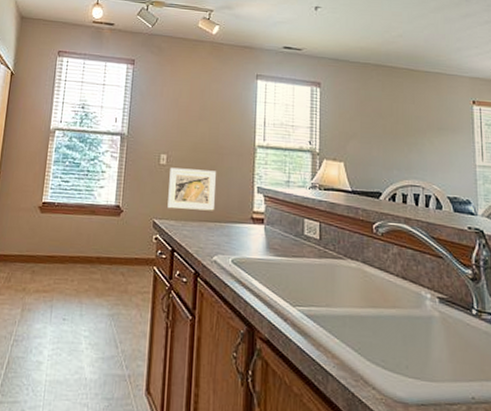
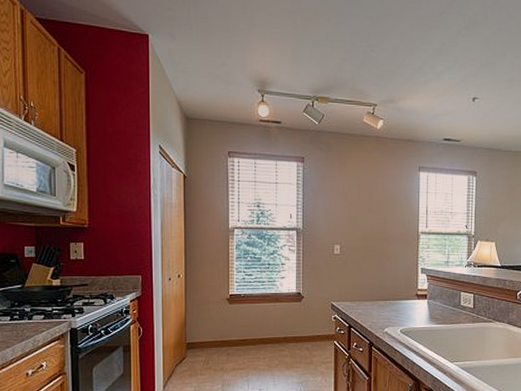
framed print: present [167,167,216,211] -> none [343,256,385,292]

